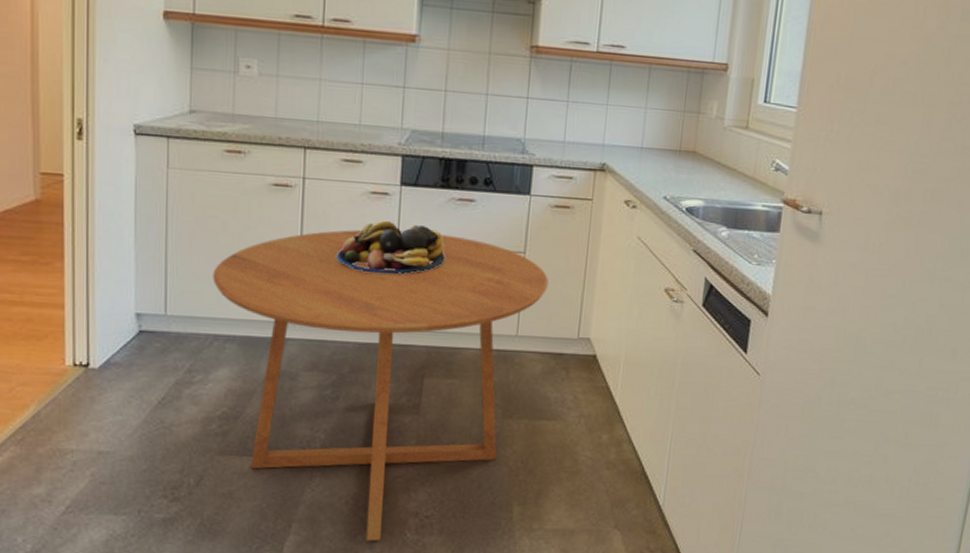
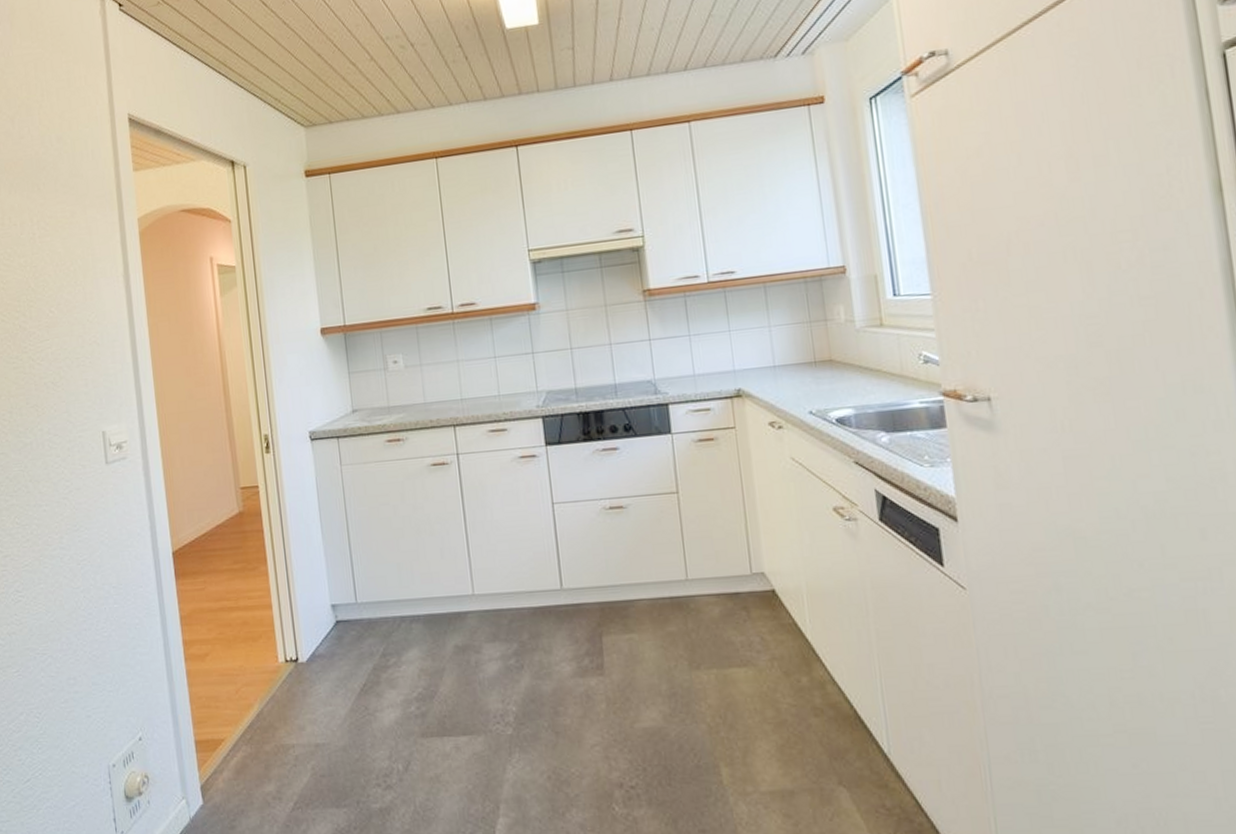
dining table: present [212,230,549,542] -> none [391,486,709,819]
fruit bowl: present [337,220,446,275] -> none [498,481,601,535]

